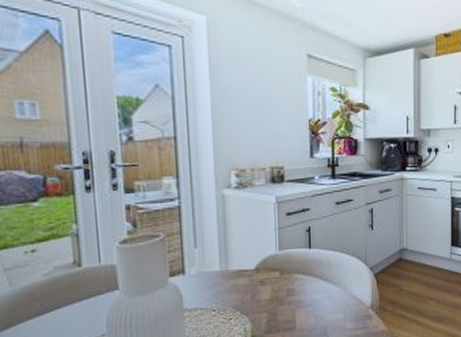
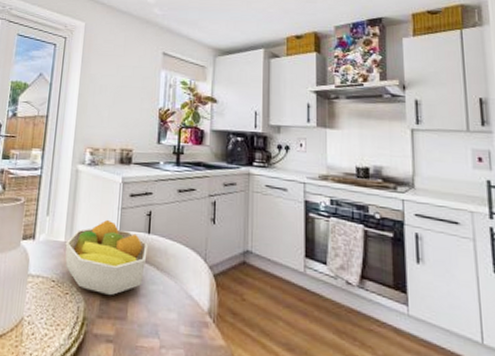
fruit bowl: none [221,241,310,312] -> present [65,219,148,296]

